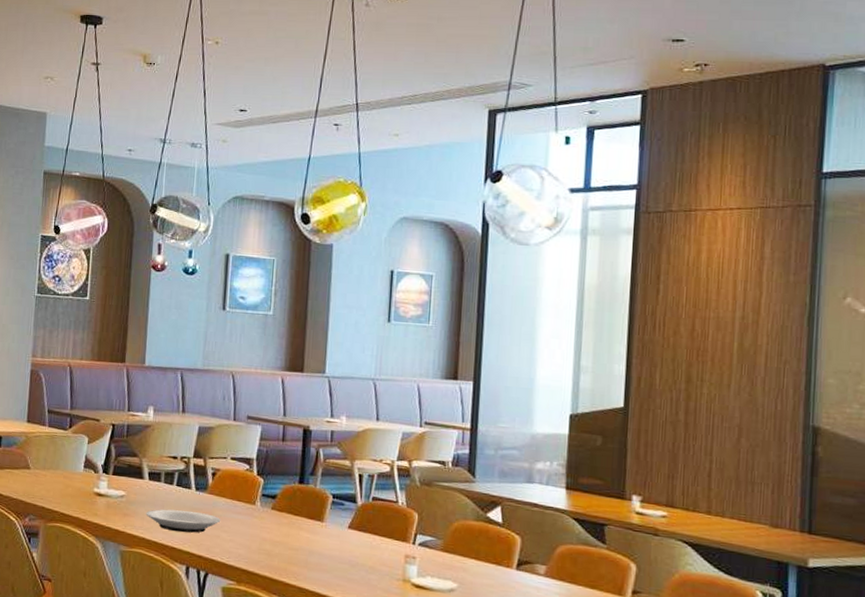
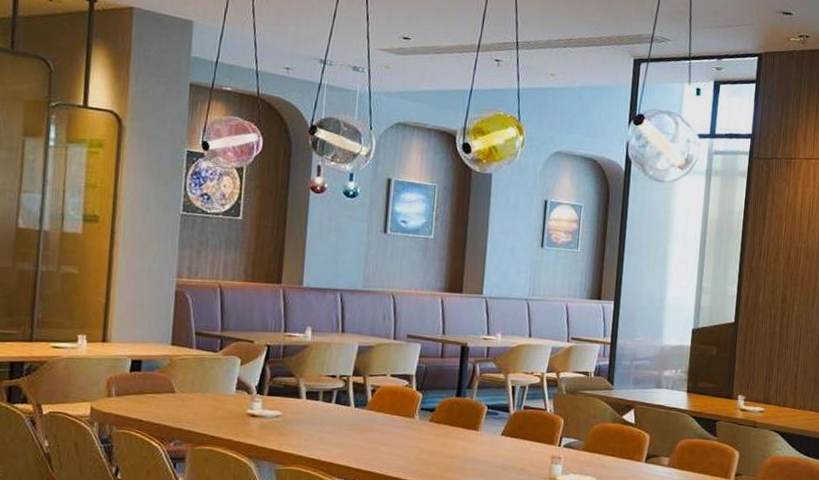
plate: present [146,509,220,533] -> none [303,426,379,448]

